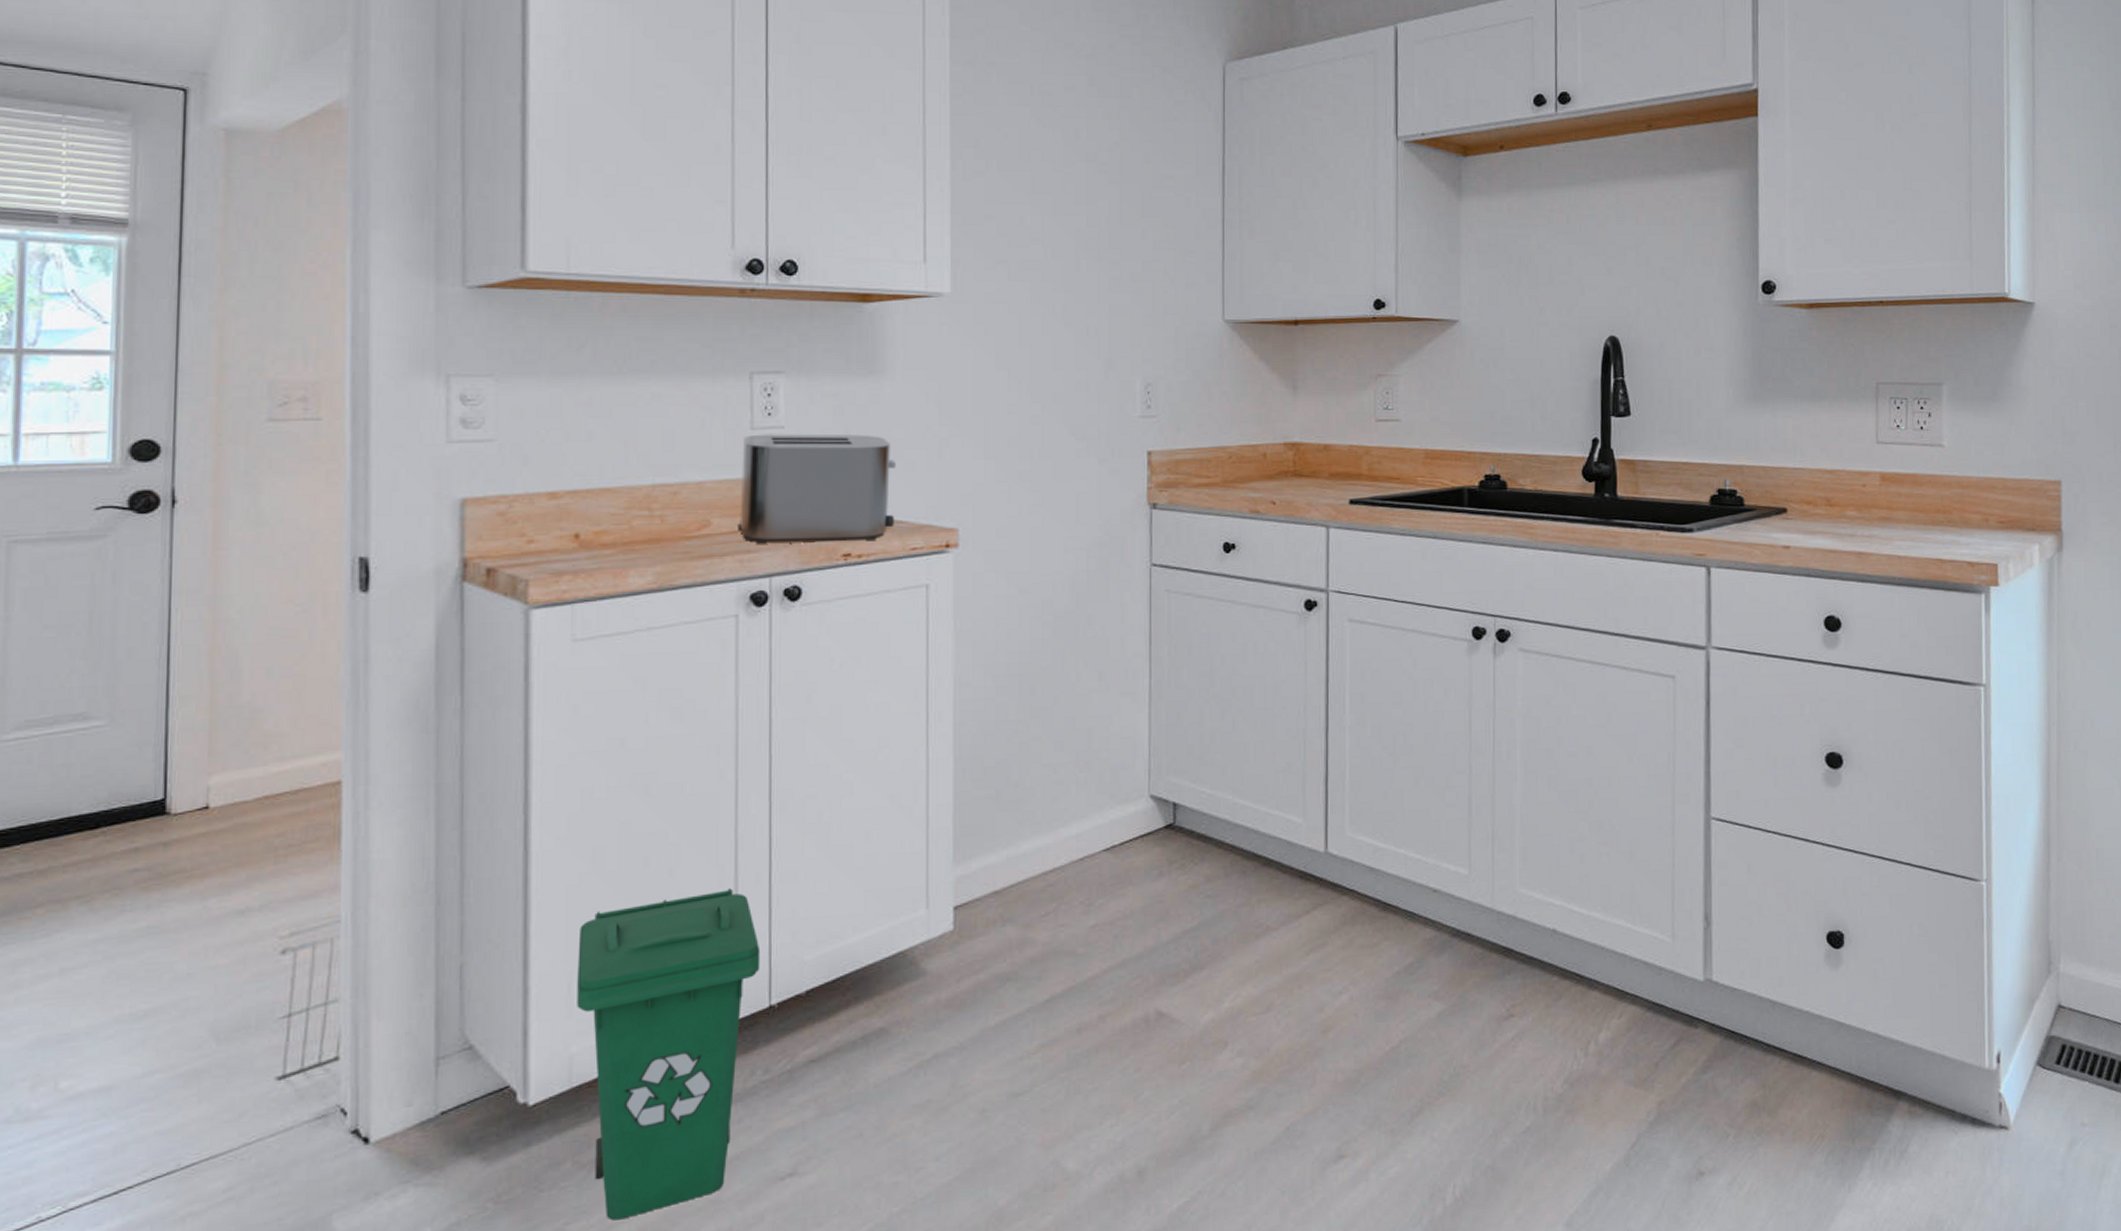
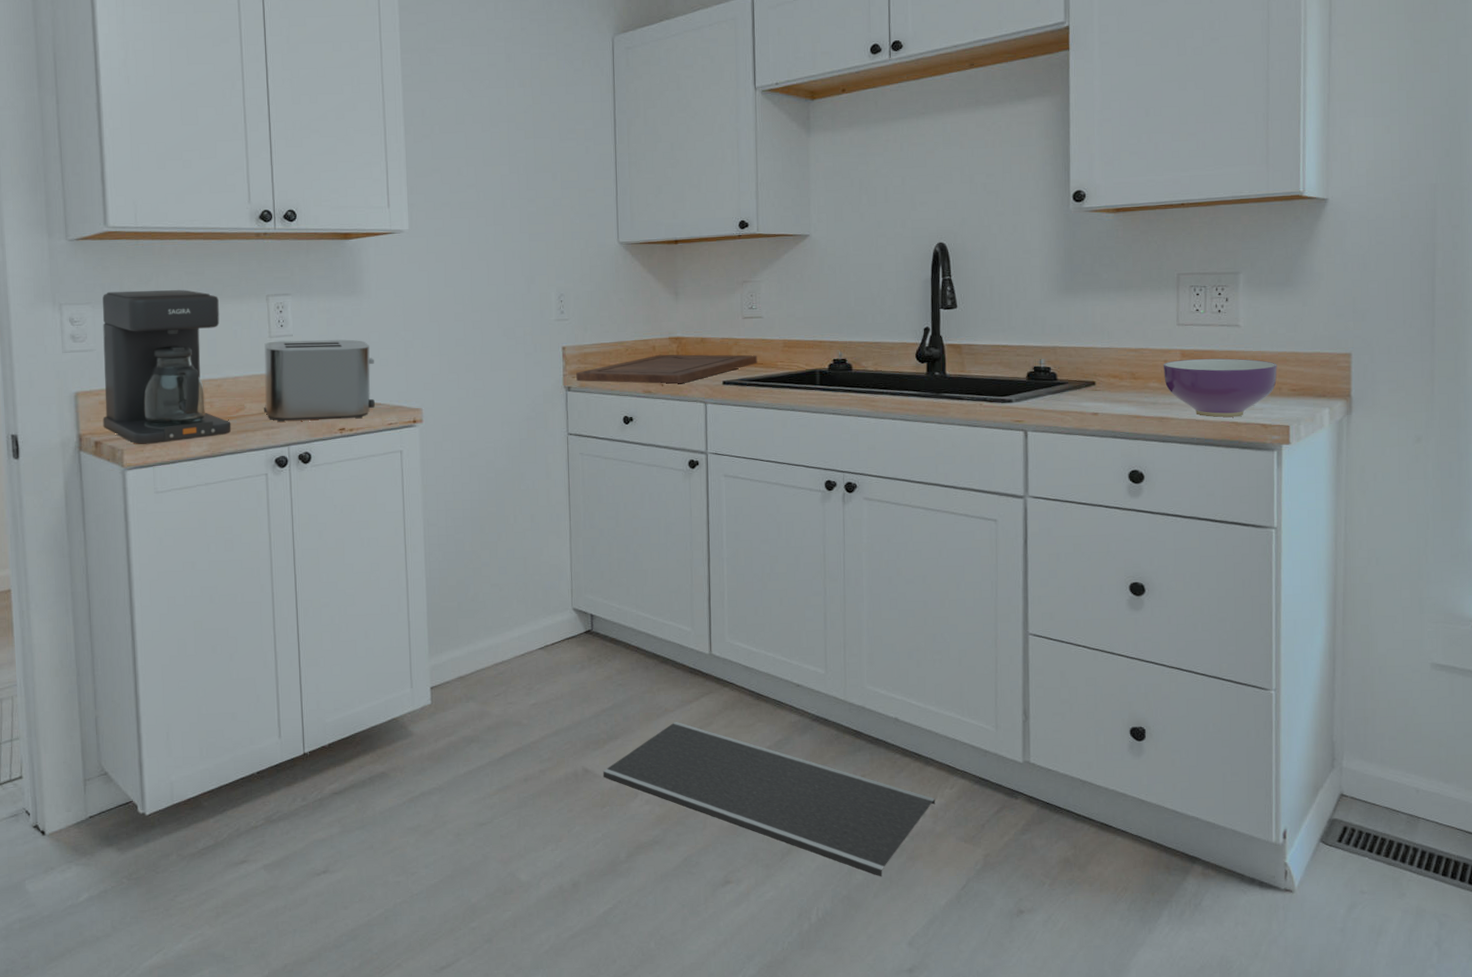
coffee maker: none [500,360,690,574] -> present [102,290,232,445]
recycling bin: present [577,888,761,1220] -> none [172,670,296,896]
cutting board: none [1164,464,1393,503] -> present [576,354,758,385]
door mat: none [1182,942,1601,1138] -> present [602,721,936,877]
bowl: none [1861,483,1984,554] -> present [1163,358,1278,418]

